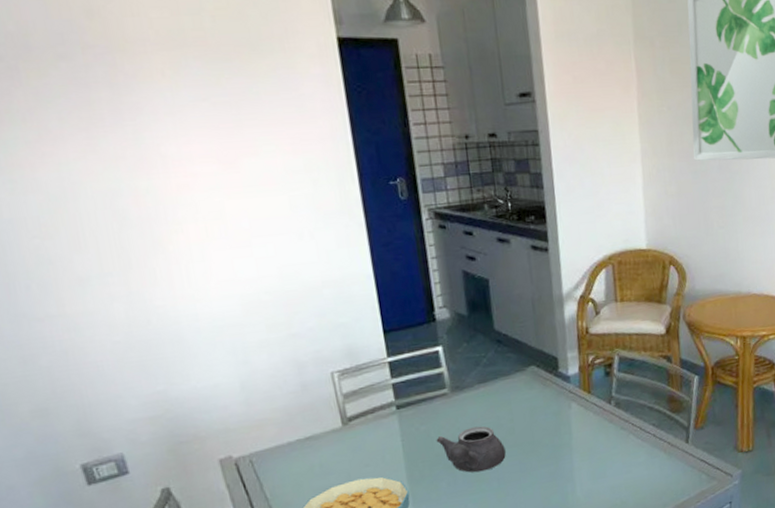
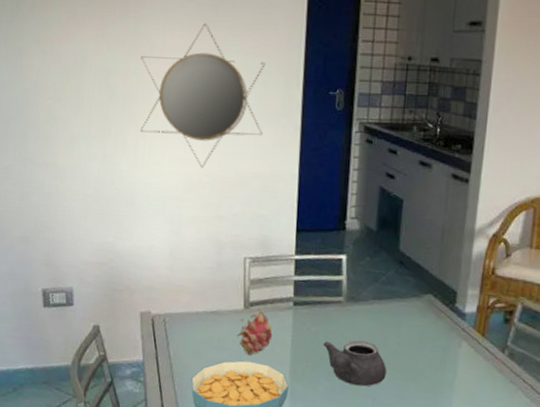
home mirror: none [151,124,324,286] -> present [140,23,266,168]
fruit: none [340,421,381,472] -> present [237,308,273,355]

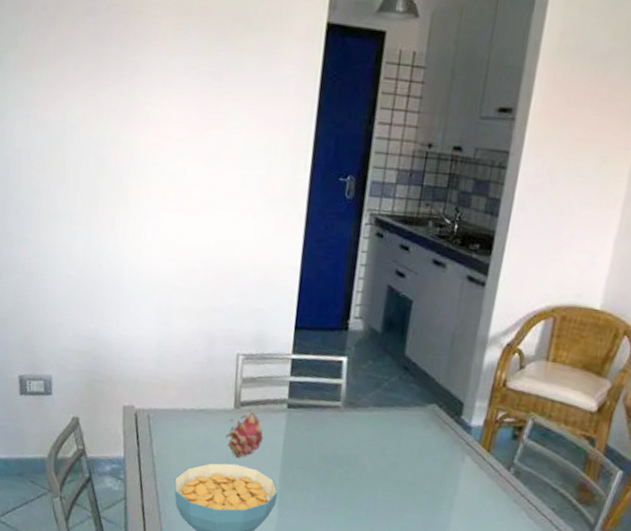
home mirror: present [140,23,266,168] -> none [130,94,271,255]
teapot: present [323,340,386,387] -> none [316,448,383,498]

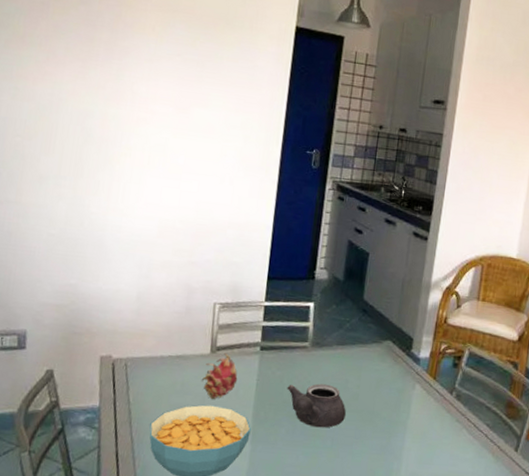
teapot: none [316,448,383,498] -> present [287,383,346,428]

